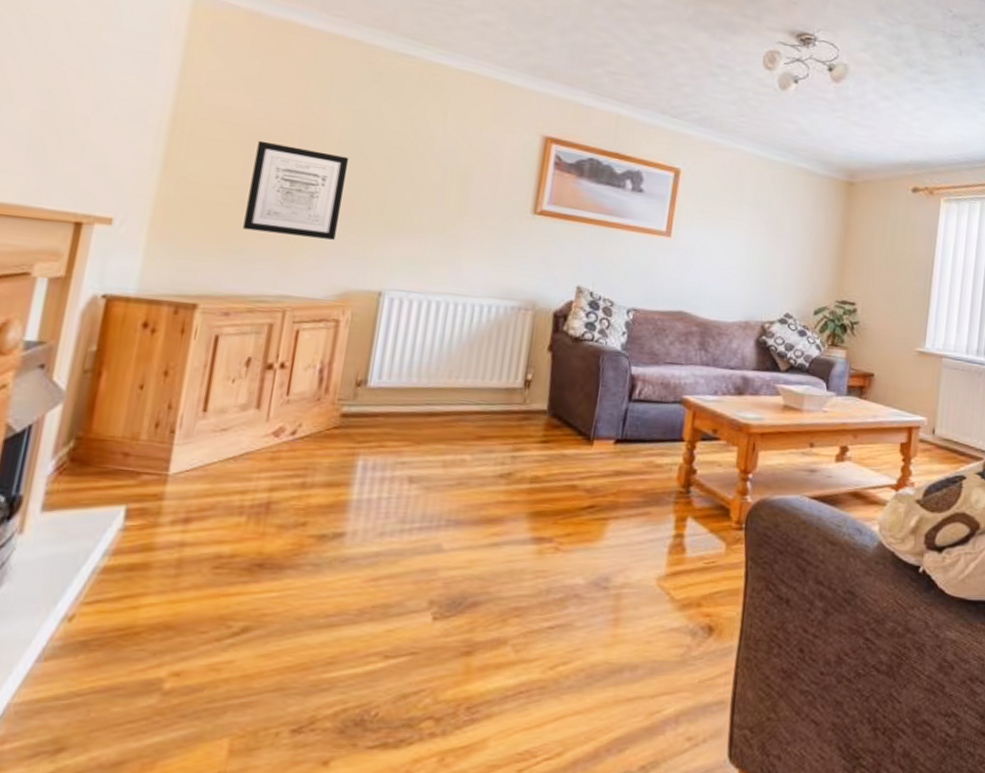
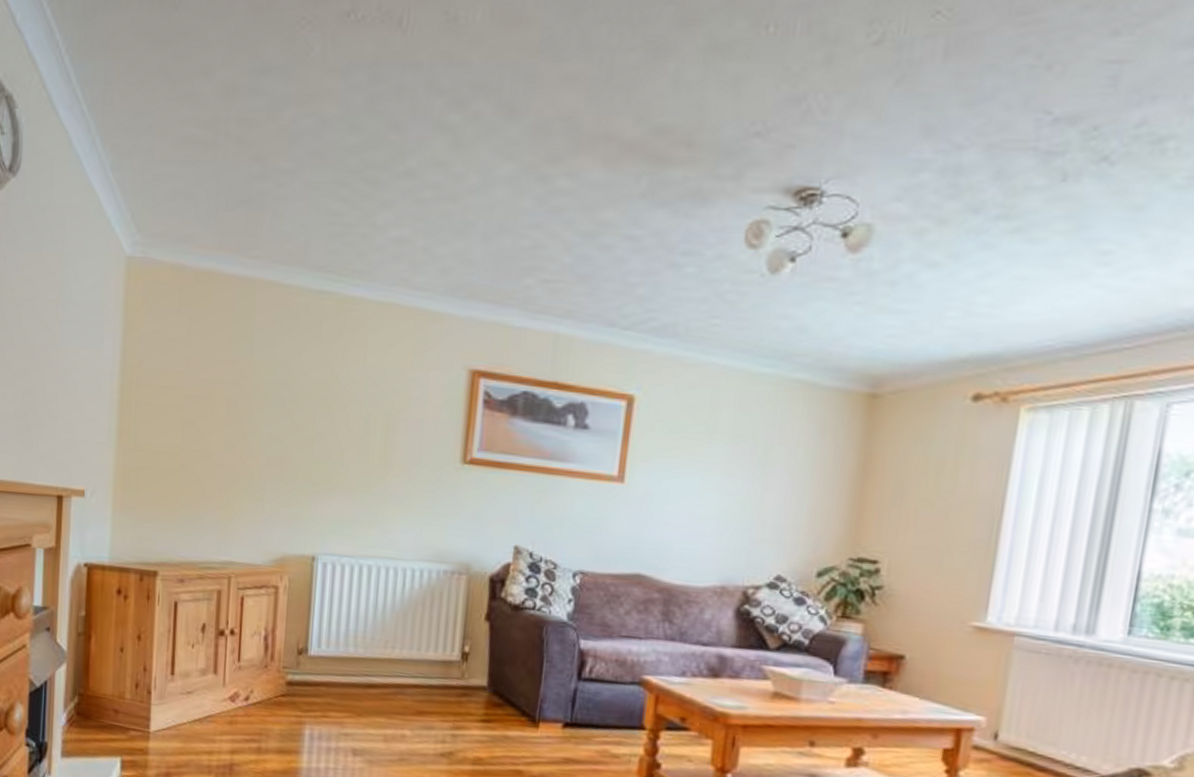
wall art: present [243,140,349,240] -> none [188,402,275,503]

